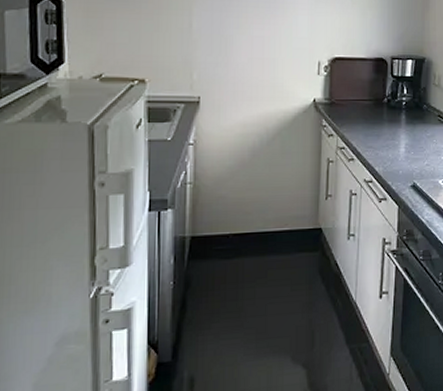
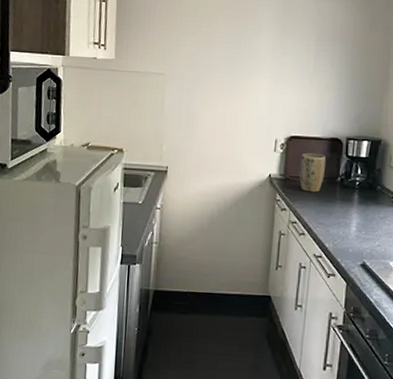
plant pot: none [345,74,372,116] -> present [299,153,327,193]

